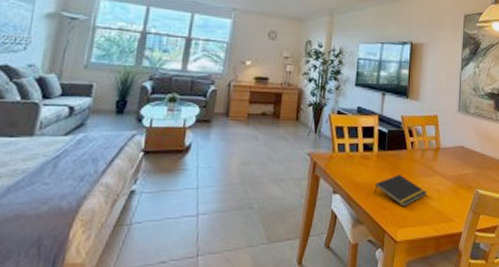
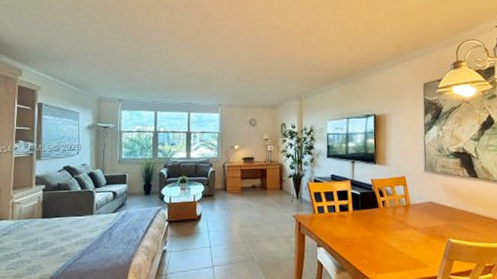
notepad: present [374,175,427,206] -> none [353,229,401,256]

